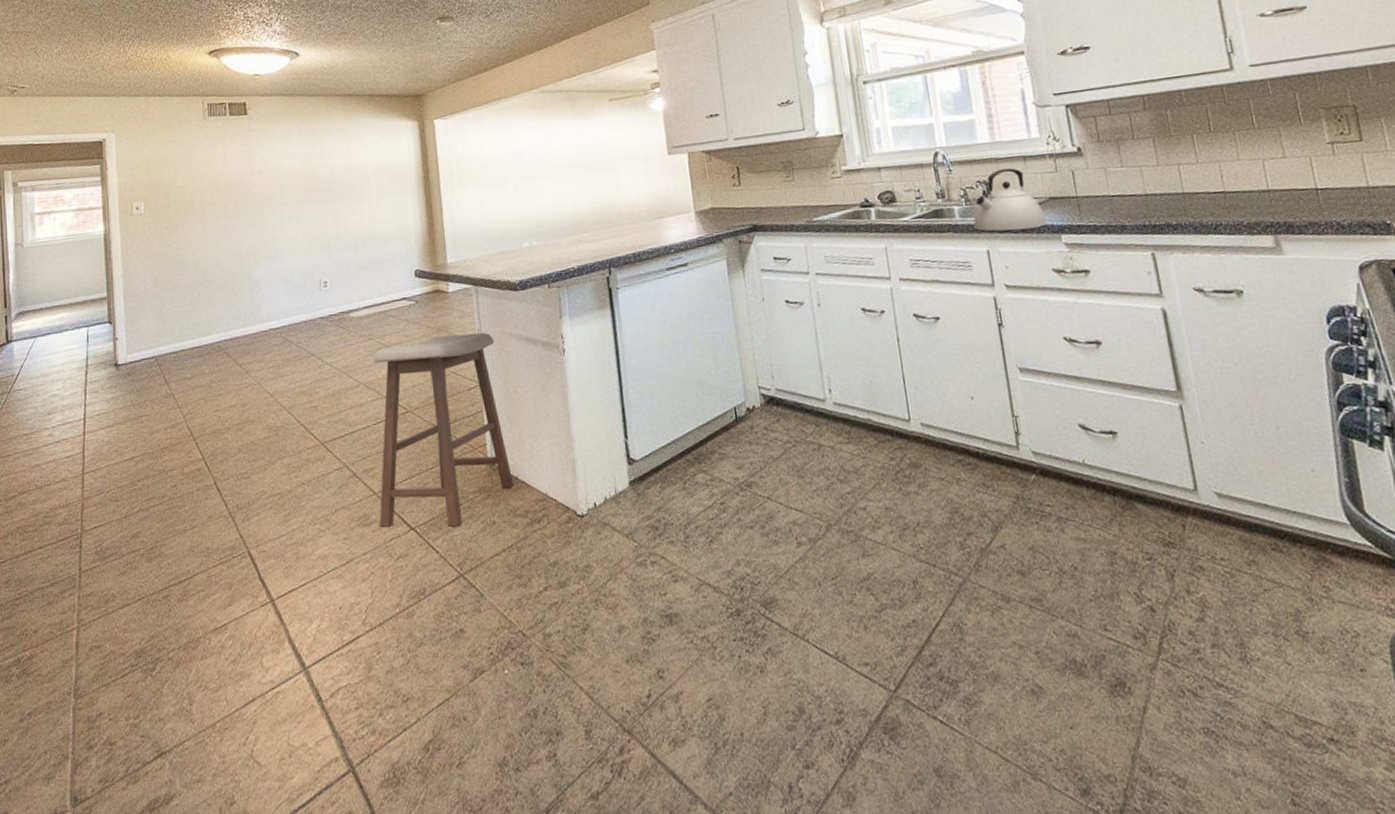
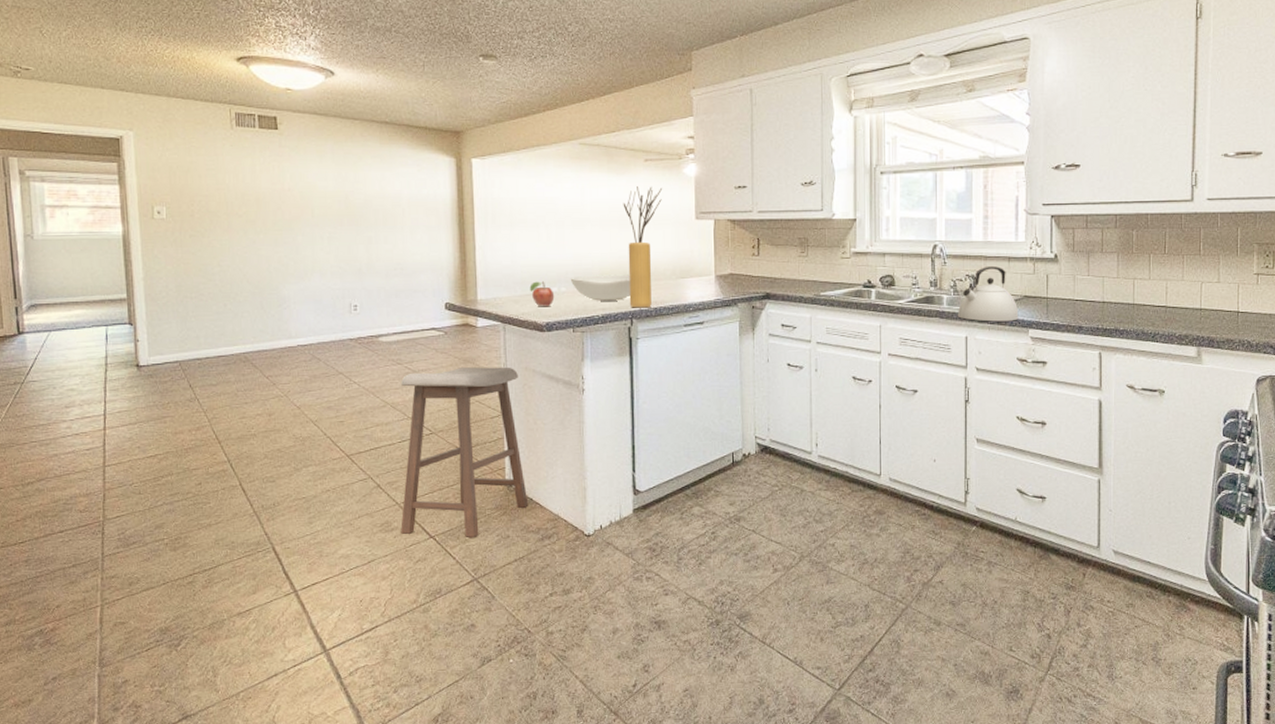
fruit: none [500,237,527,264] -> present [529,281,555,307]
bowl: none [541,220,606,253] -> present [570,274,630,301]
vase: none [590,126,631,256] -> present [623,186,663,308]

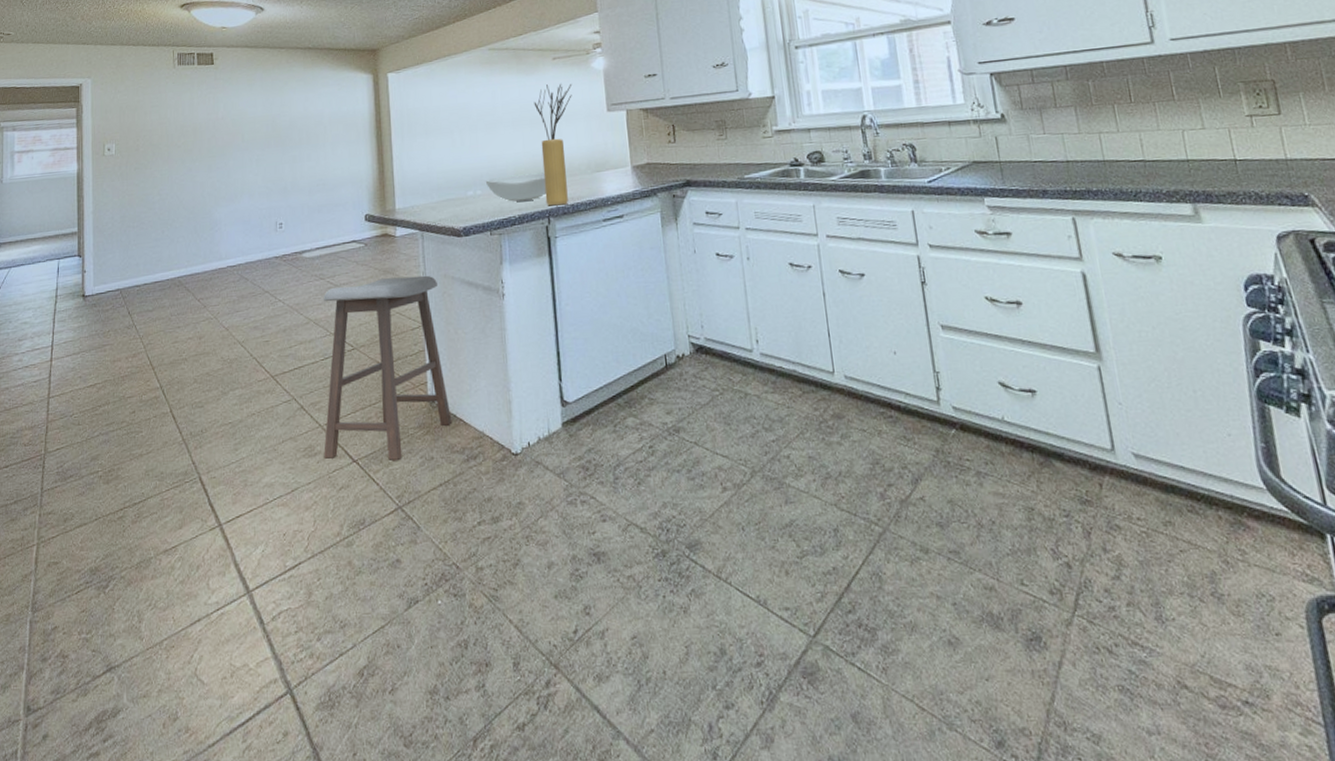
fruit: present [529,281,555,307] -> none [446,186,471,212]
kettle: present [957,265,1019,322] -> none [898,132,970,193]

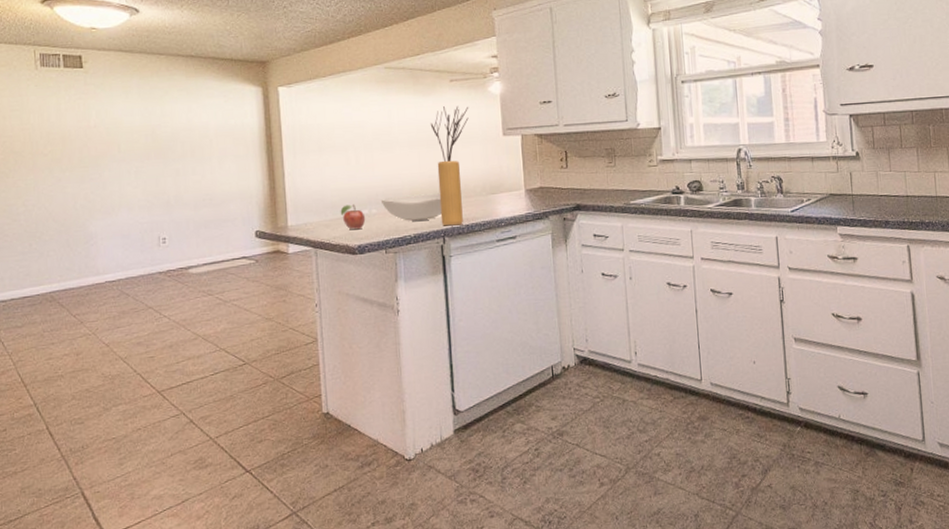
bar stool: present [322,275,453,460] -> none [211,291,347,470]
fruit: none [446,186,471,212] -> present [340,204,366,230]

